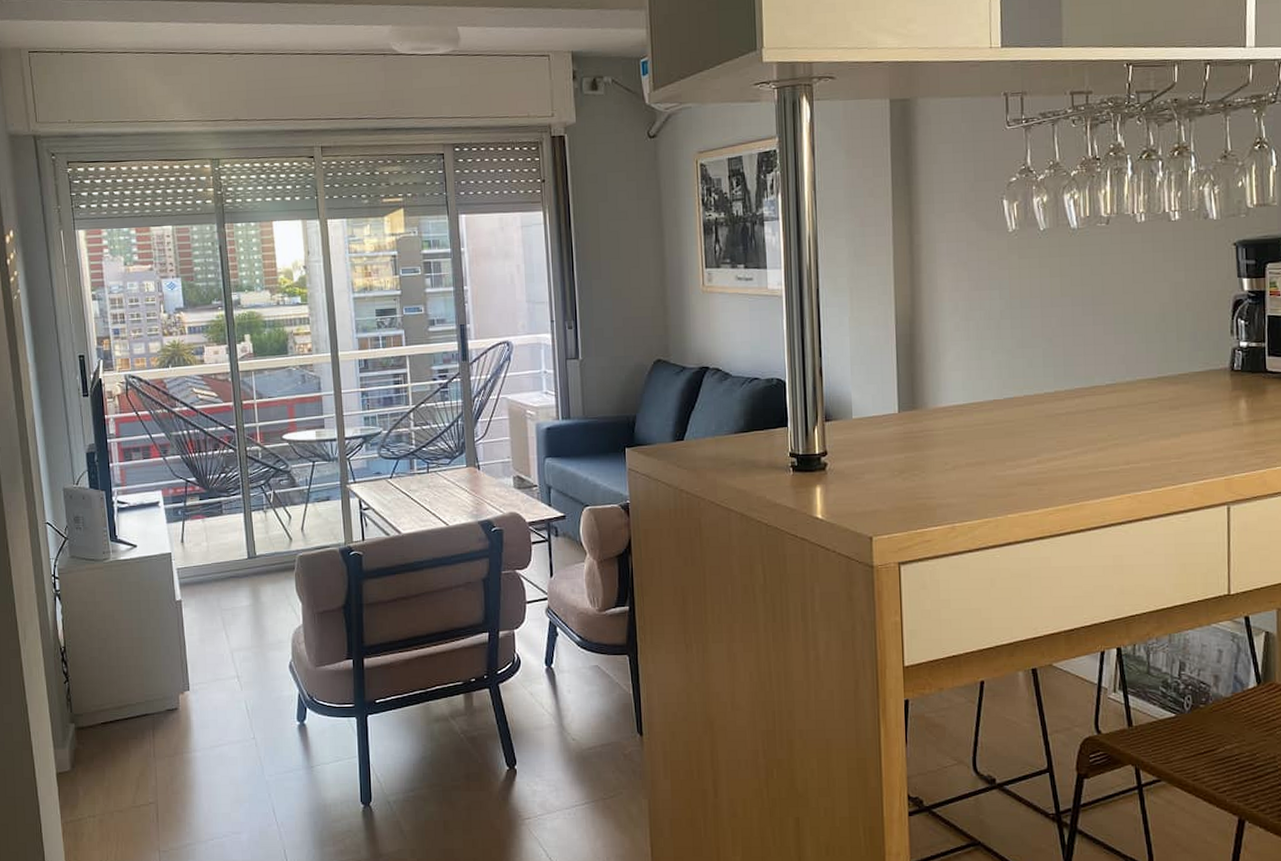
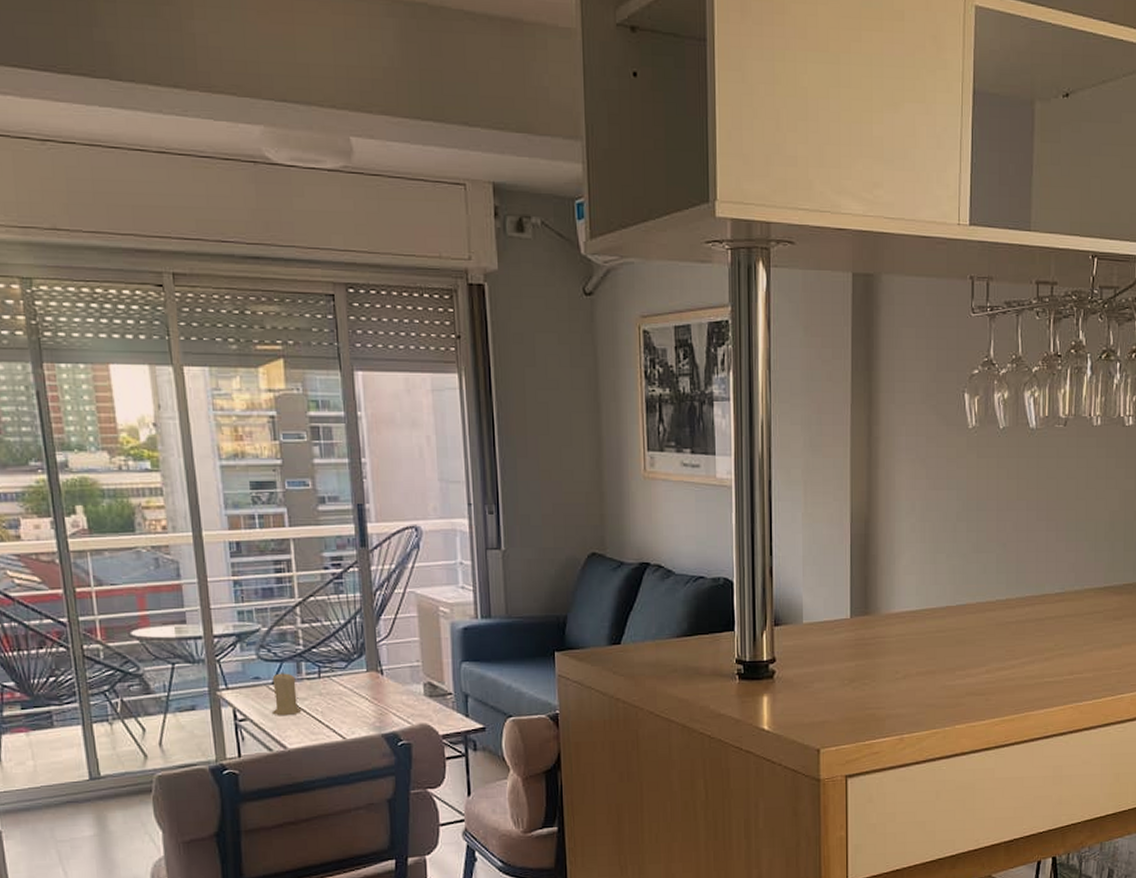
candle: none [389,467,414,506] -> present [271,672,302,716]

